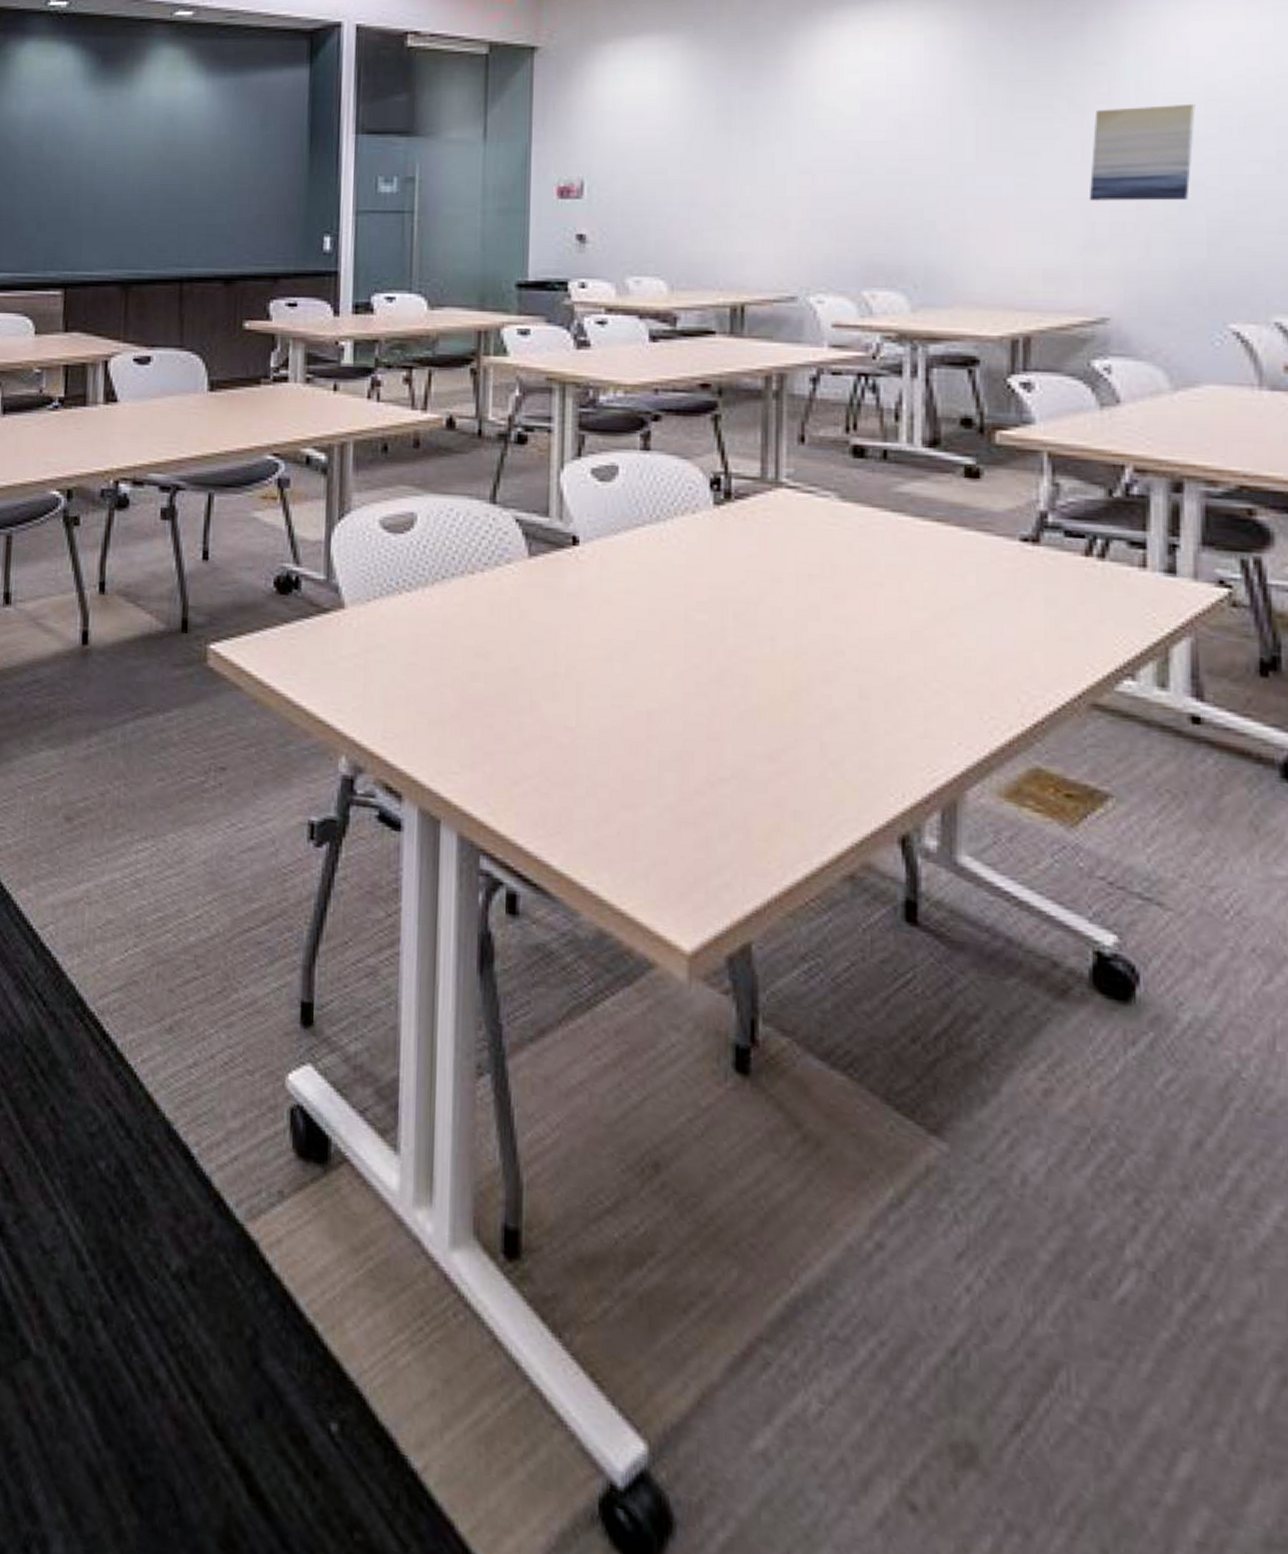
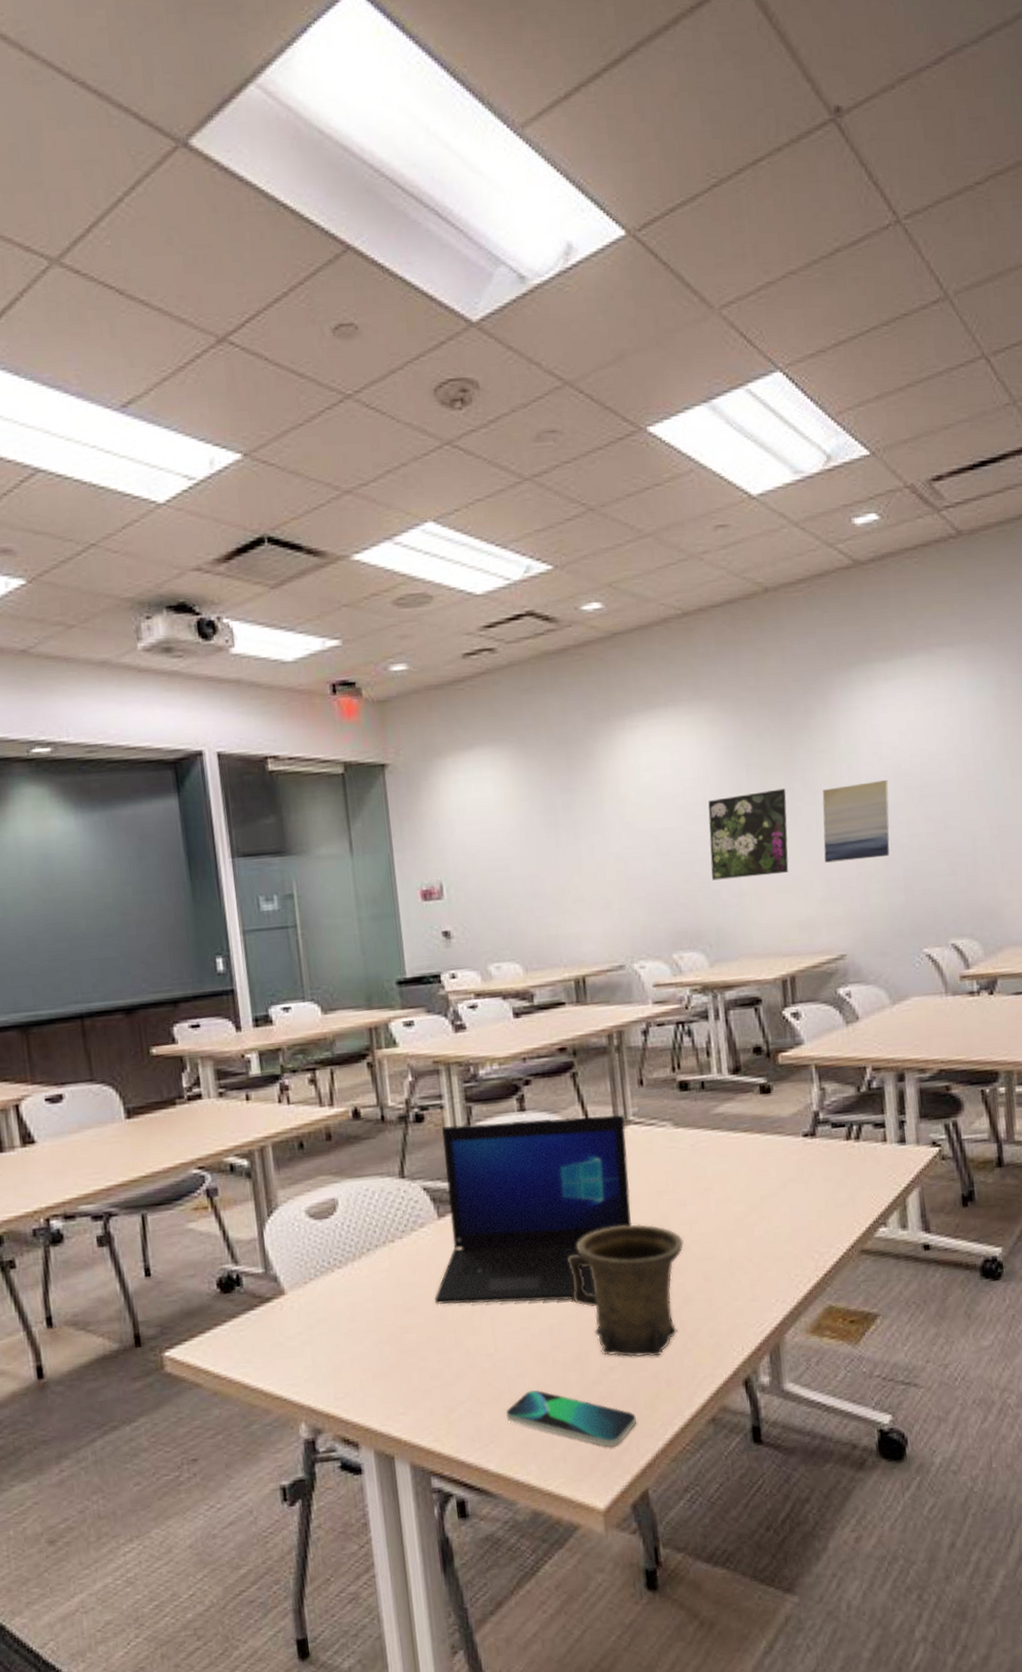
laptop: none [511,453,775,684] -> present [434,1114,632,1305]
smartphone: none [579,782,746,878] -> present [506,1389,636,1447]
mug: none [681,606,836,779] -> present [567,1223,684,1357]
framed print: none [927,105,1042,209] -> present [708,788,789,881]

